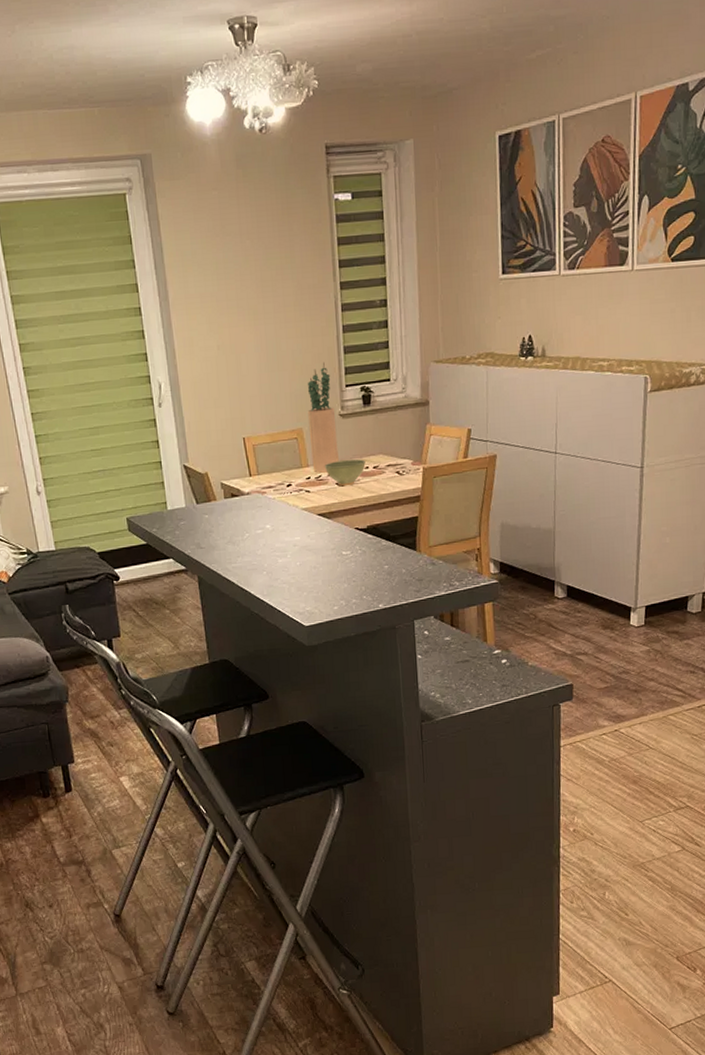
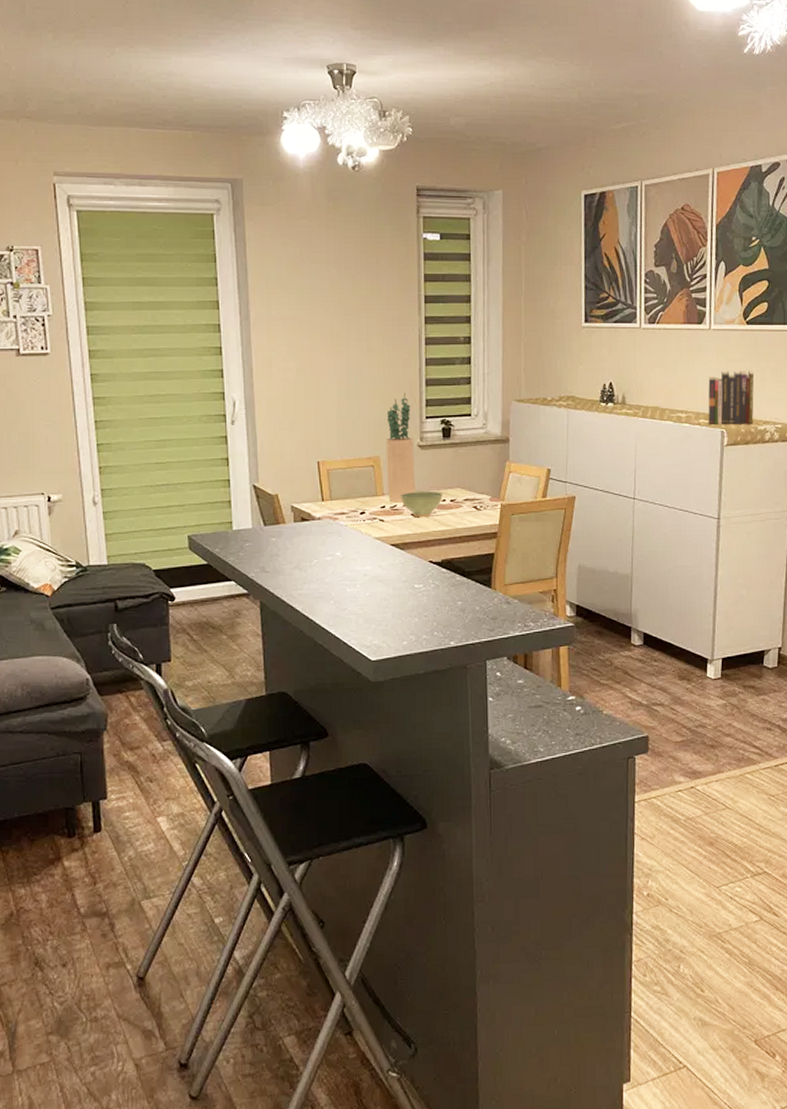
books: none [630,310,680,372] -> present [708,370,755,426]

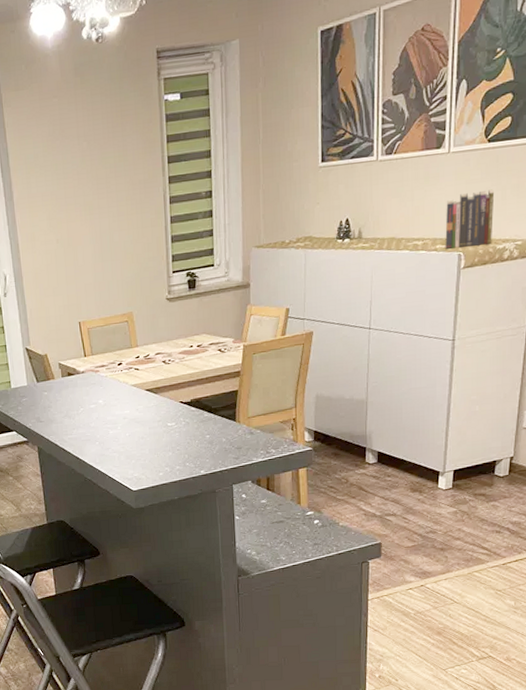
vase: present [386,392,415,503] -> none [137,250,165,353]
bowl: present [400,490,443,518] -> none [152,339,190,364]

